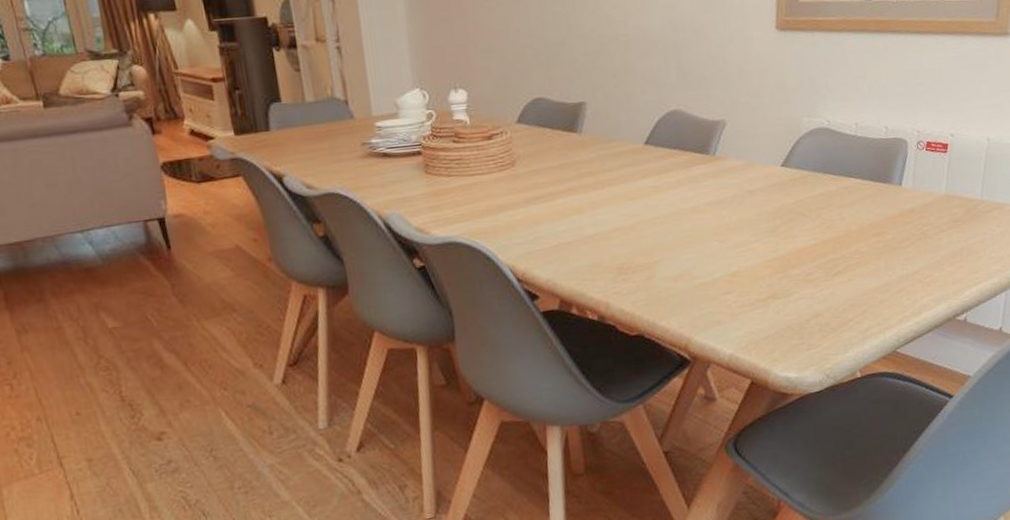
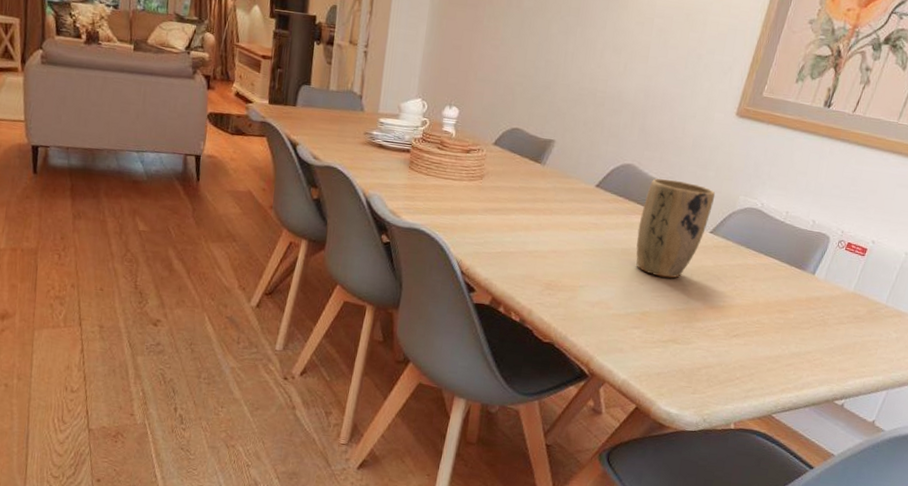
plant pot: none [702,116,777,229] -> present [636,178,716,278]

